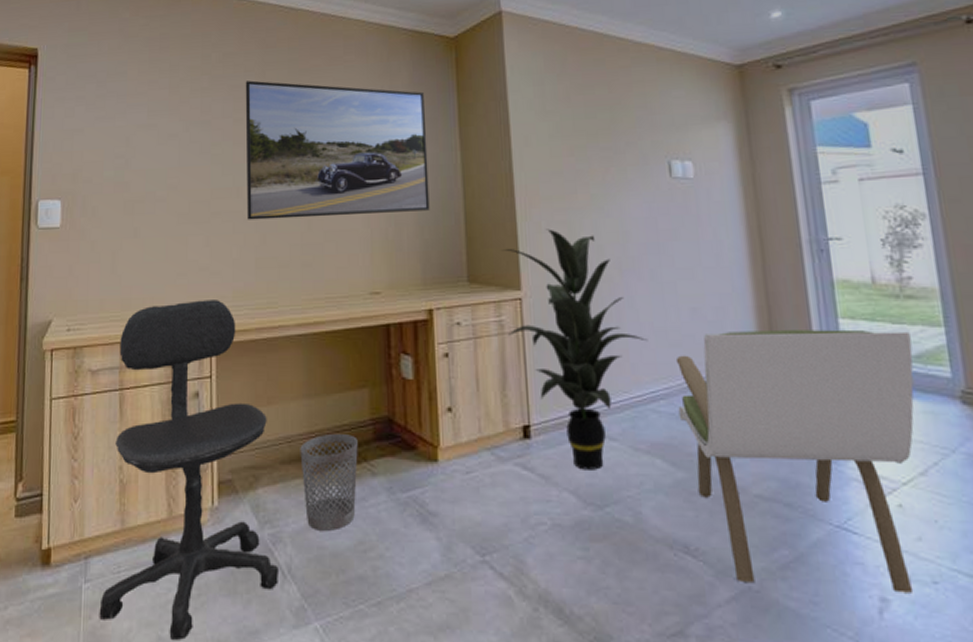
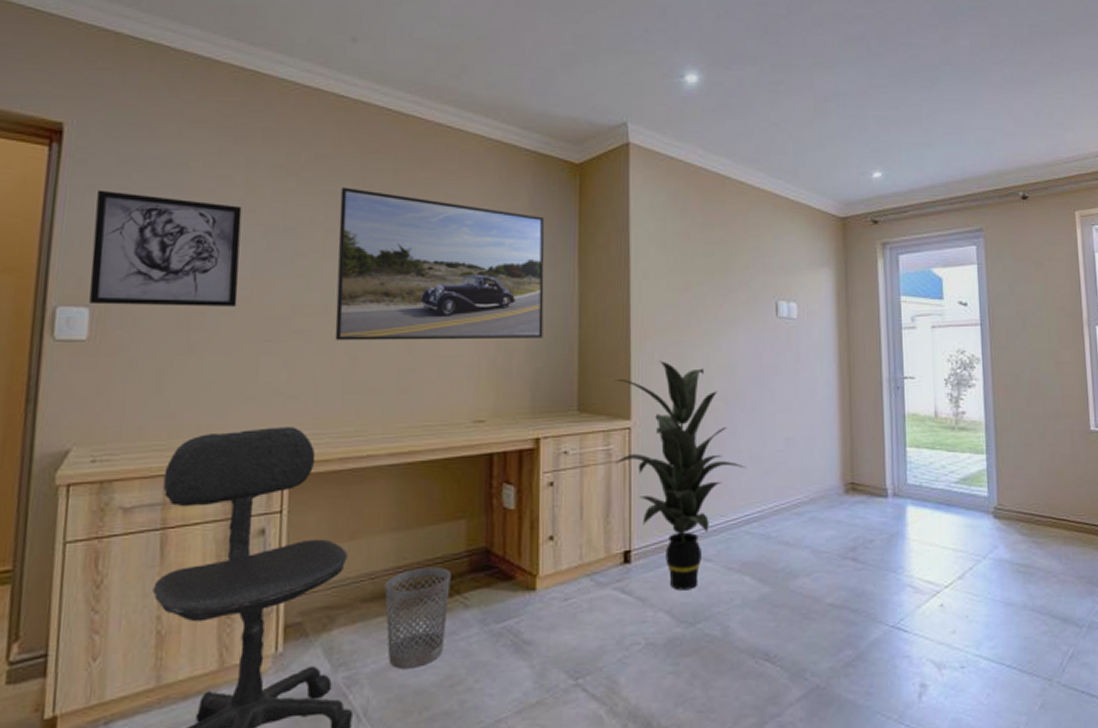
wall art: none [60,101,169,197] -> present [89,189,242,307]
armchair: present [675,329,914,593] -> none [768,456,961,682]

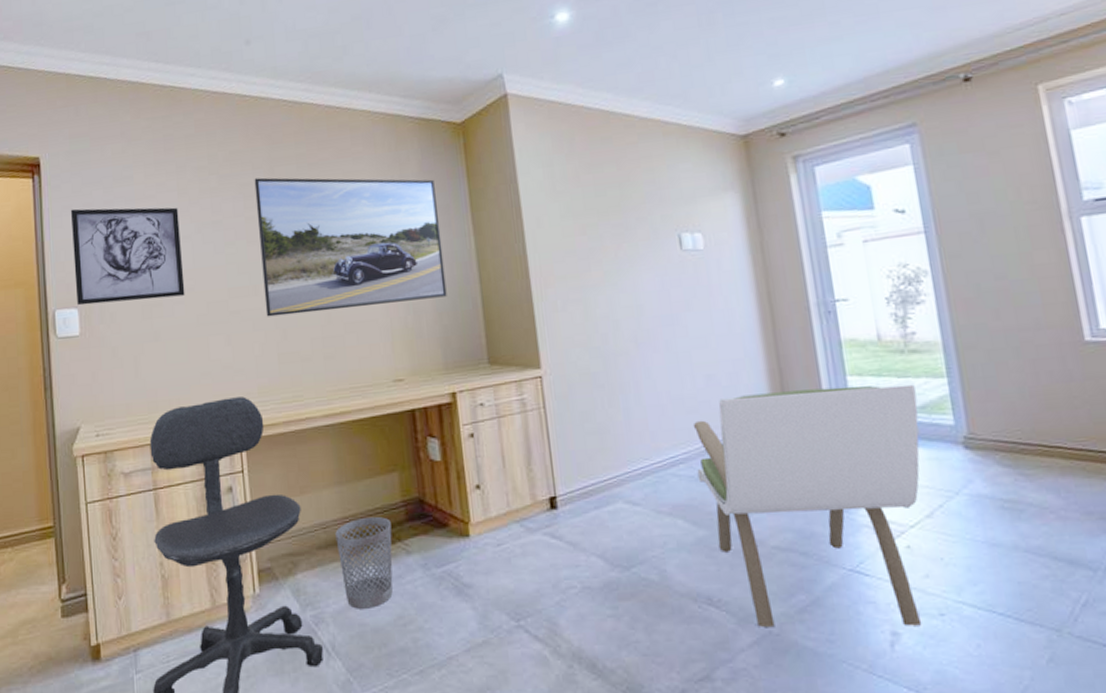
indoor plant: present [614,361,746,591] -> none [520,307,666,535]
armchair: none [768,456,961,682] -> present [692,384,922,628]

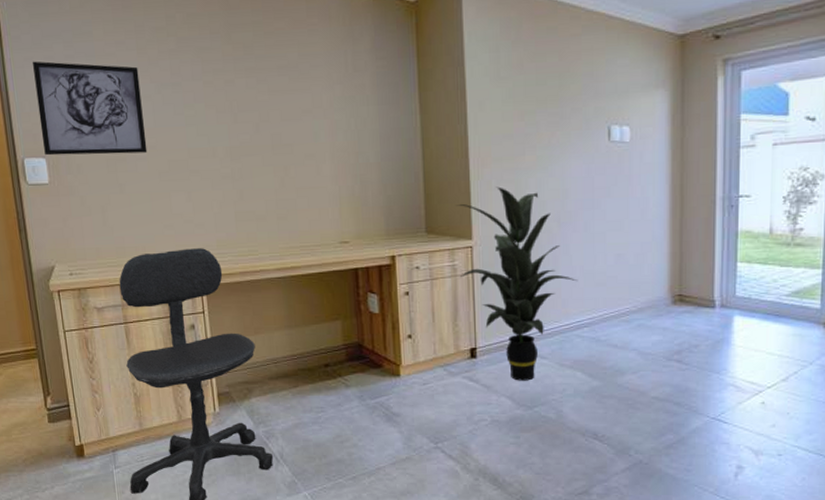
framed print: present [254,177,447,317] -> none [212,43,392,178]
wastebasket: present [335,516,393,609] -> none [285,355,334,428]
indoor plant: none [520,307,666,535] -> present [457,186,578,381]
armchair: present [692,384,922,628] -> none [598,271,793,462]

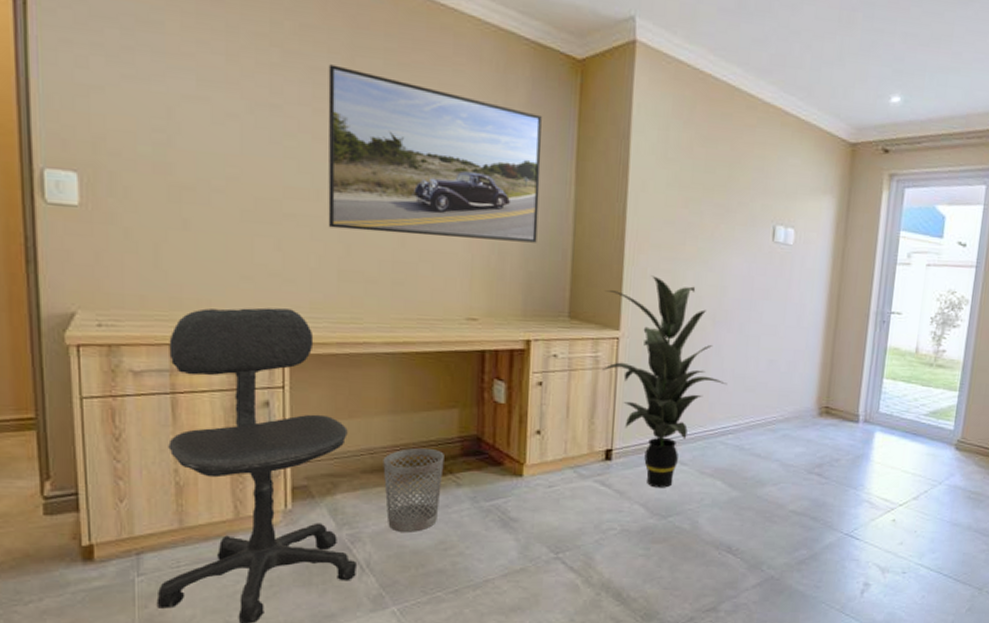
wall art: present [32,61,148,156] -> none [70,44,227,184]
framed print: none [212,43,392,178] -> present [328,64,542,243]
wastebasket: none [285,355,334,428] -> present [383,447,444,532]

